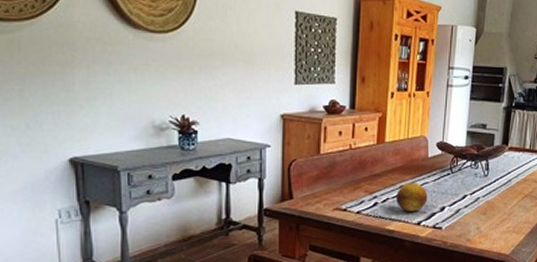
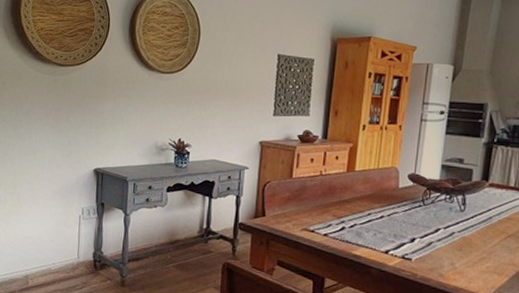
fruit: present [396,183,428,212] -> none [364,211,397,240]

